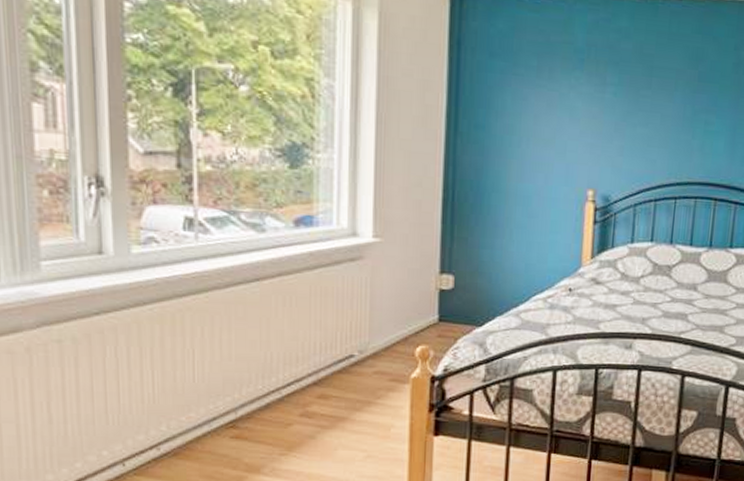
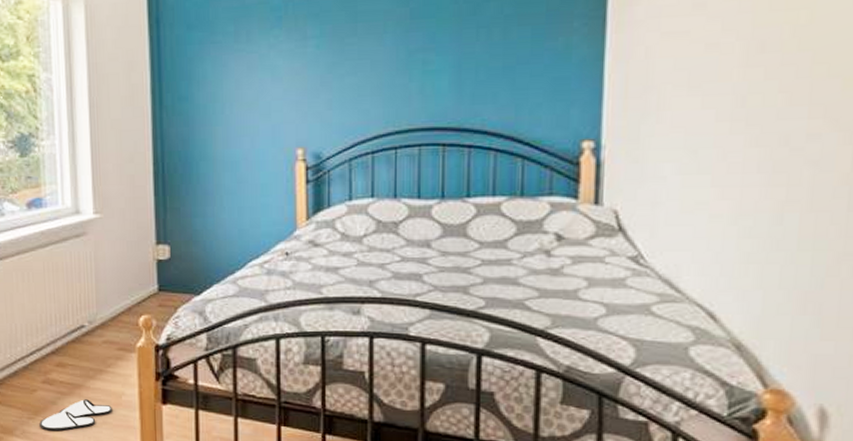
slippers: none [293,432,379,467] -> present [39,399,112,432]

